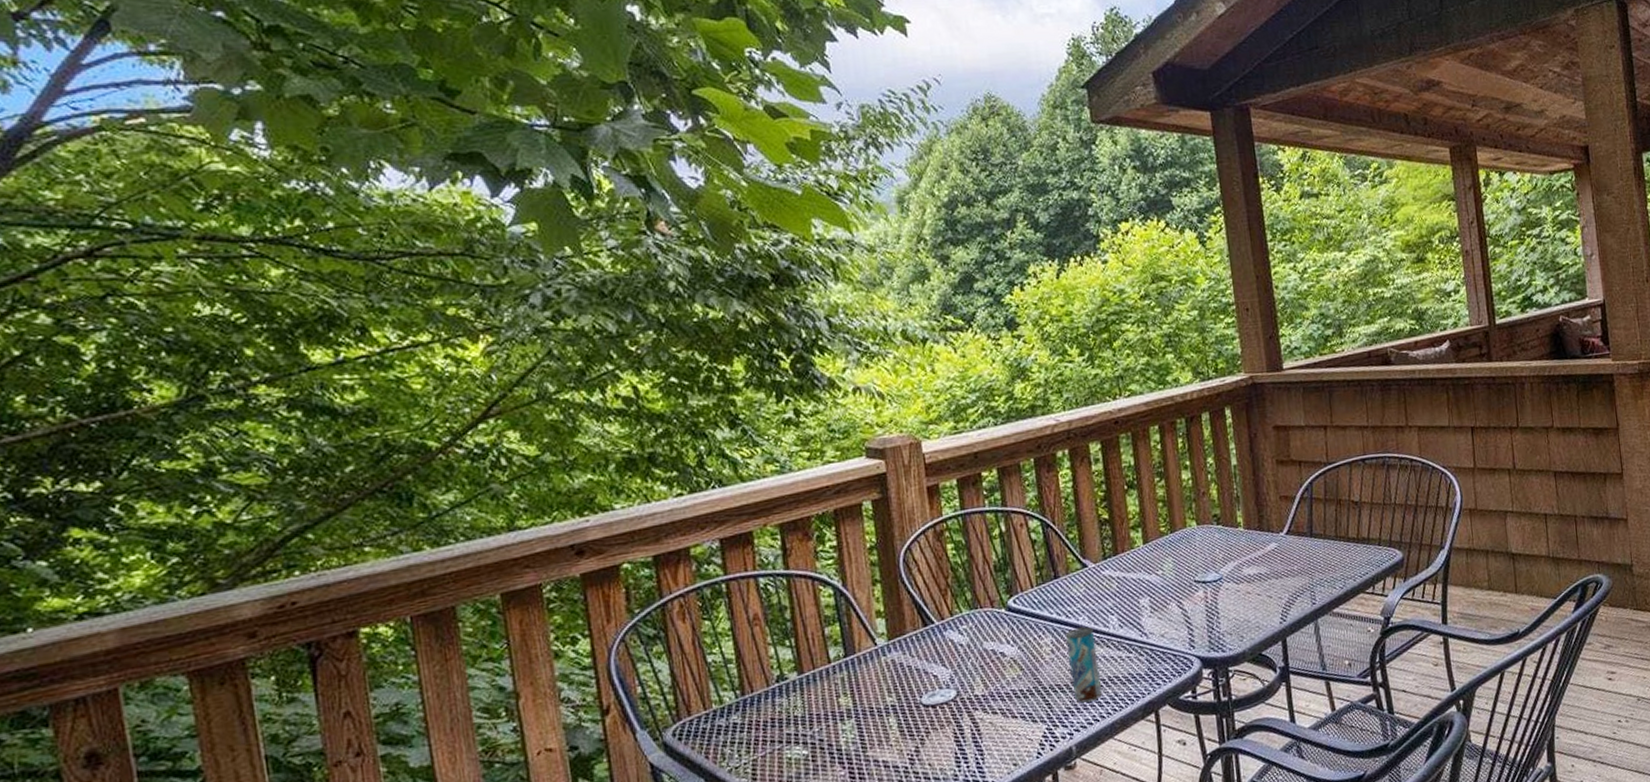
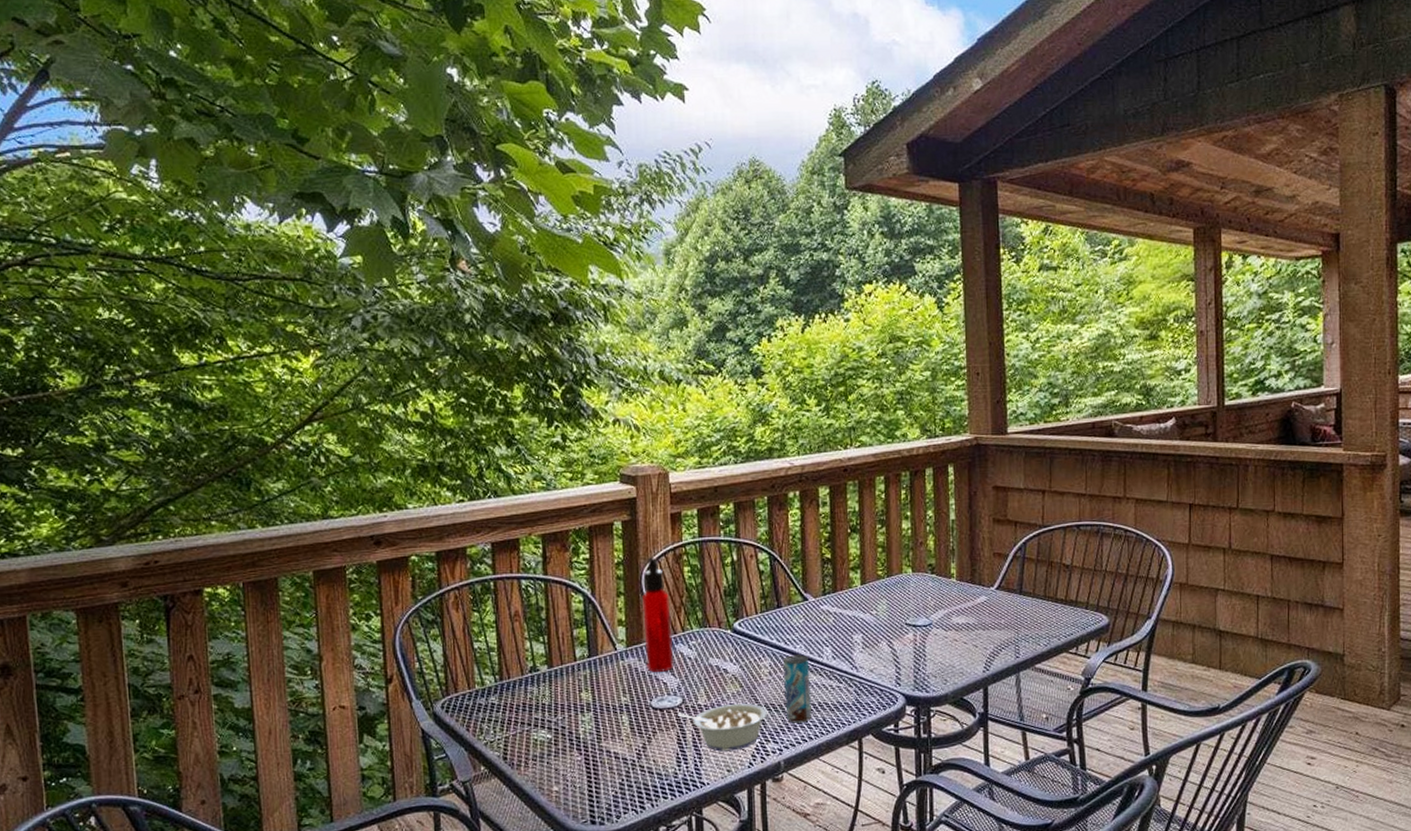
water bottle: none [902,536,944,666] -> present [641,557,674,672]
legume: none [952,687,1053,745] -> present [678,703,767,752]

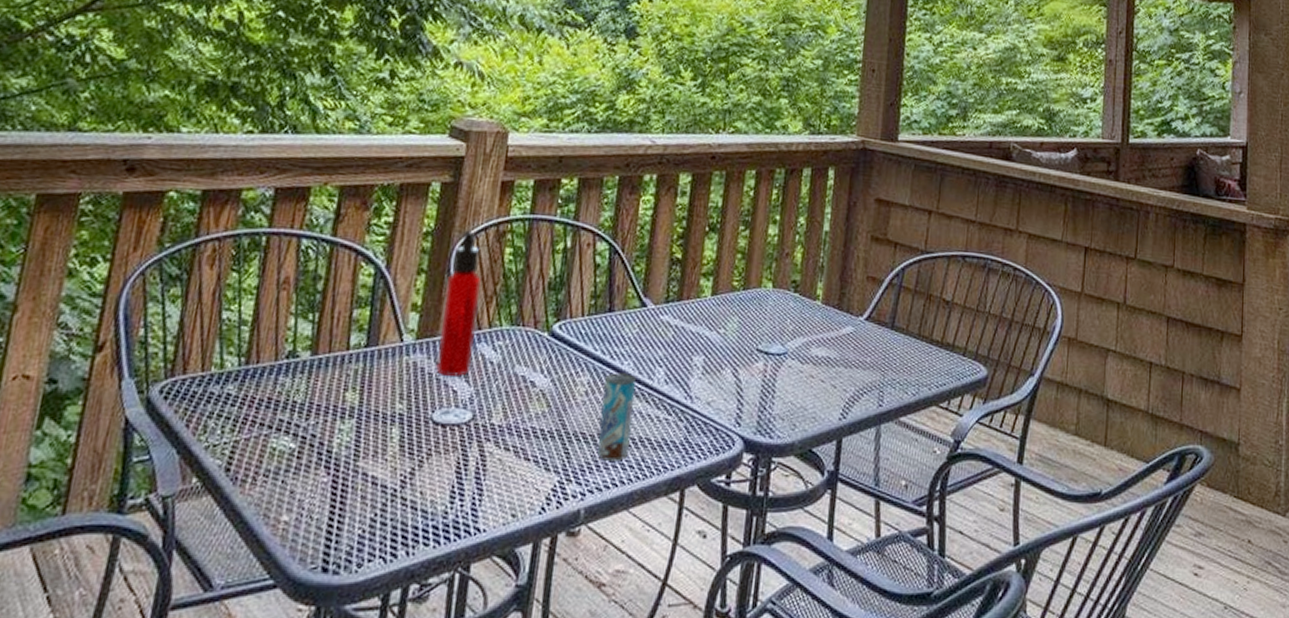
legume: present [678,703,767,752] -> none [463,427,575,490]

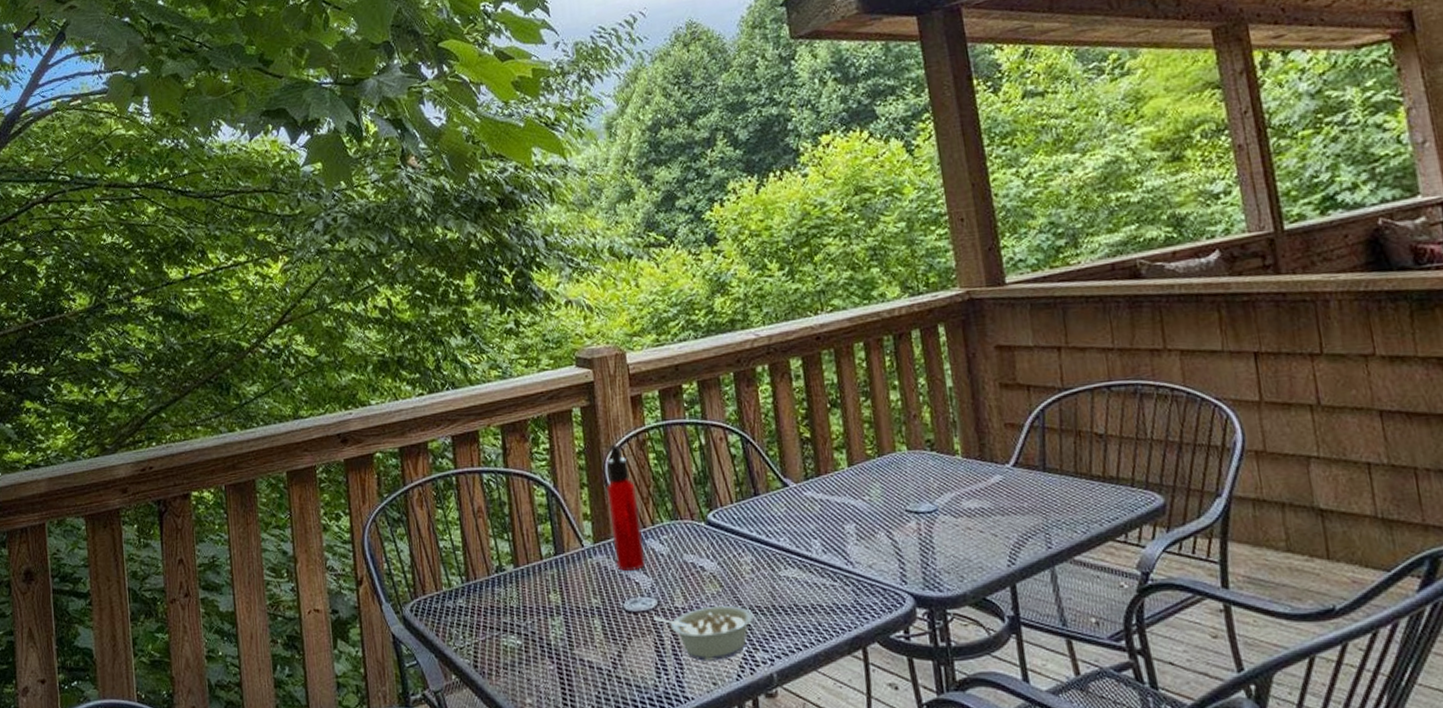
legume: none [463,427,575,490] -> present [653,605,753,661]
beverage can: present [597,372,636,462] -> none [766,548,805,629]

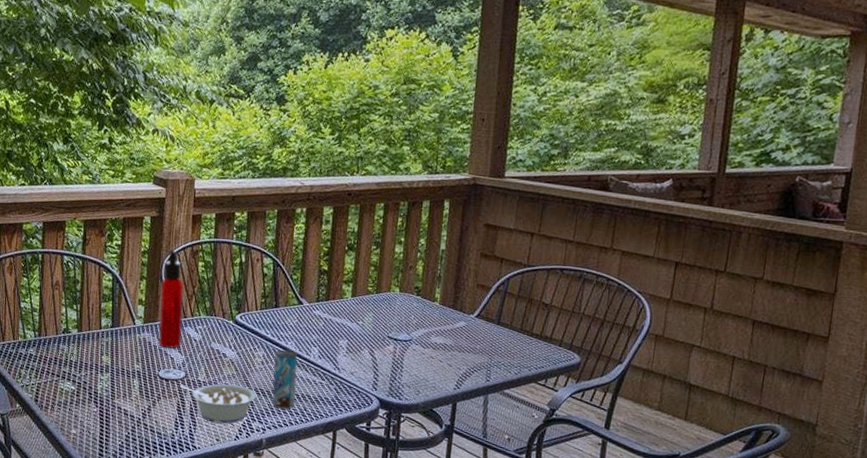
beverage can: none [766,548,805,629] -> present [272,350,298,410]

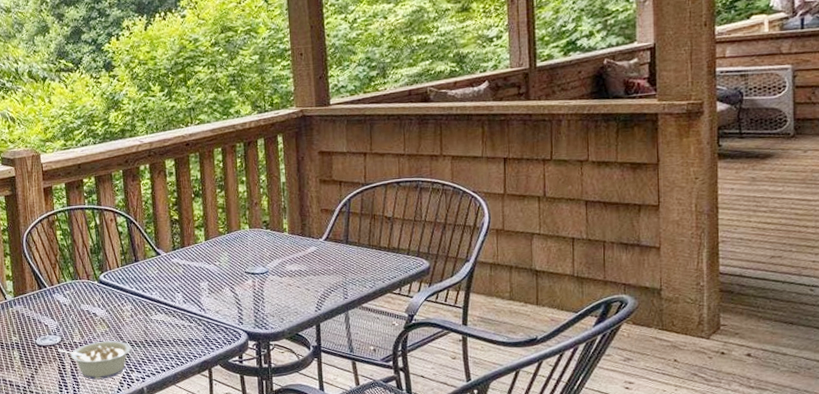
water bottle: present [158,250,184,349] -> none [24,224,53,317]
beverage can: present [272,350,298,410] -> none [142,300,168,356]

